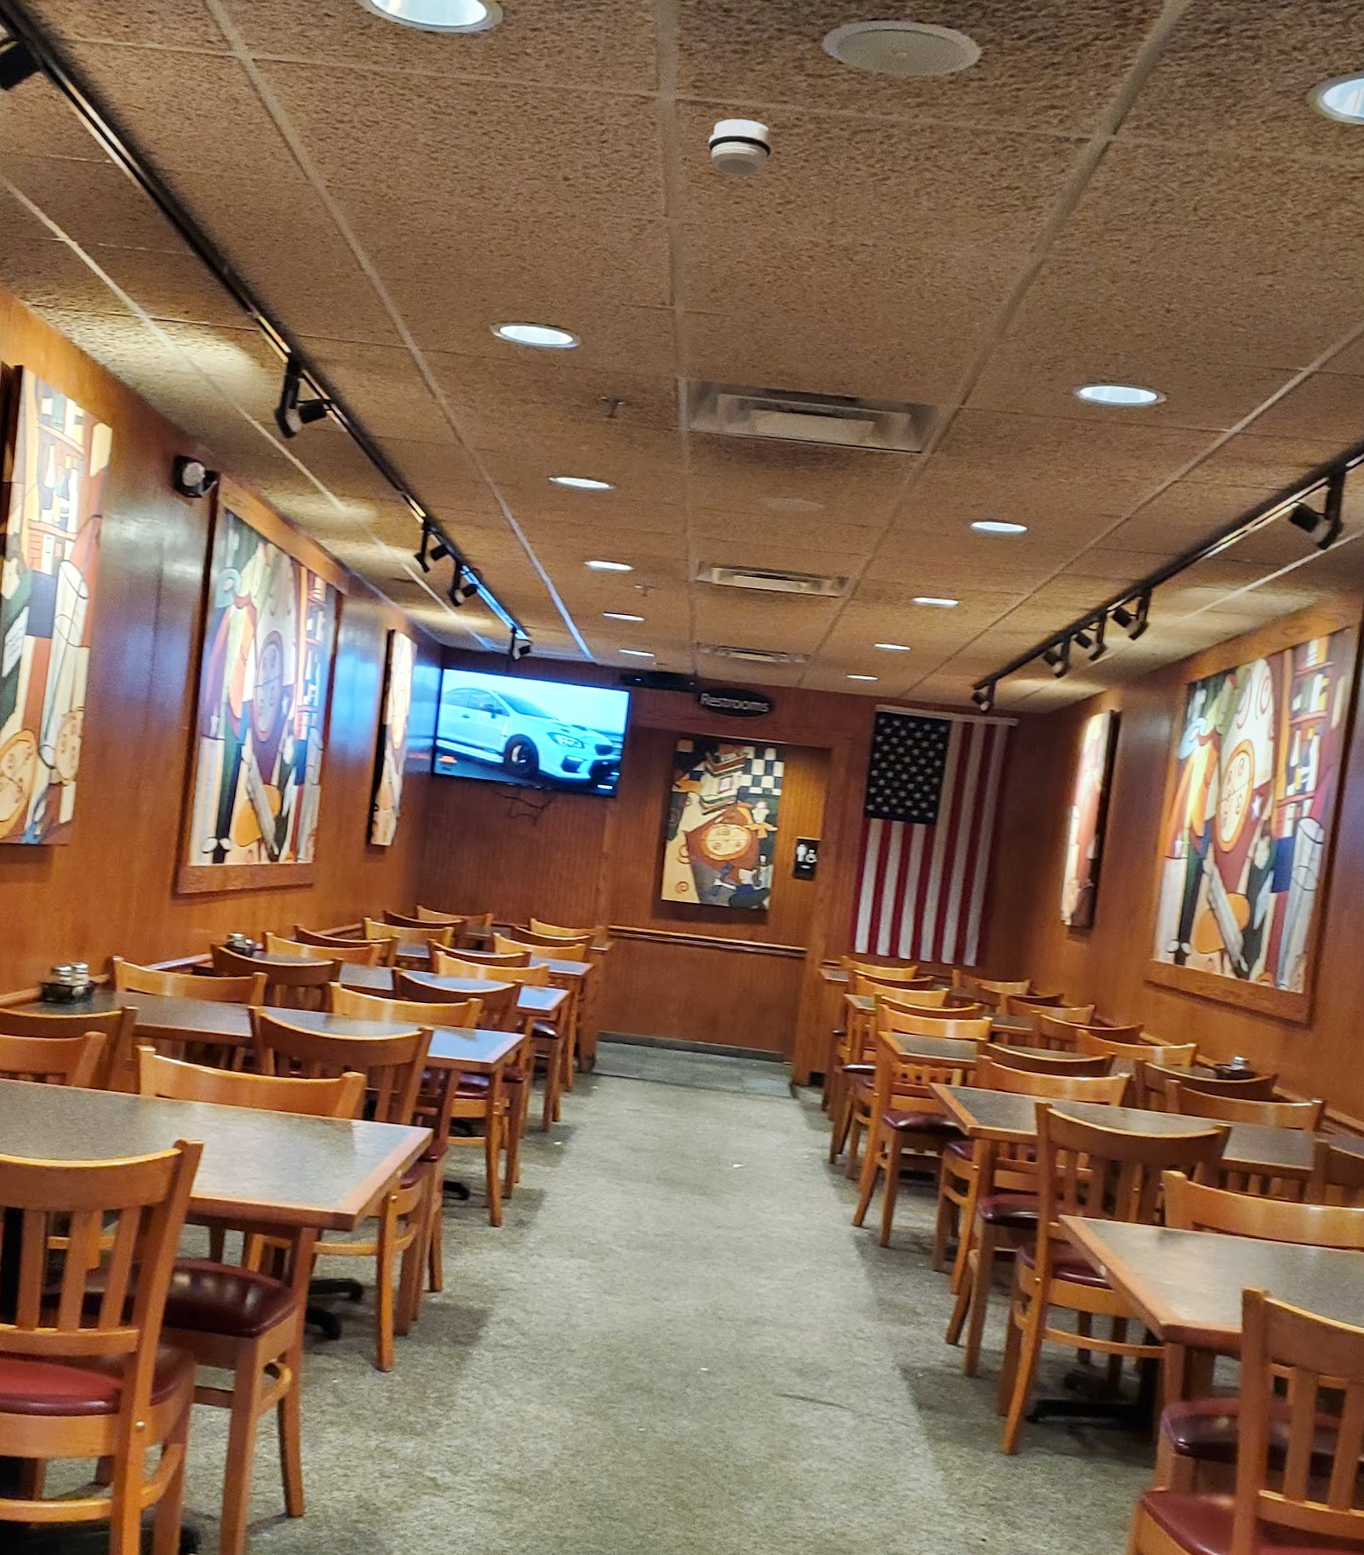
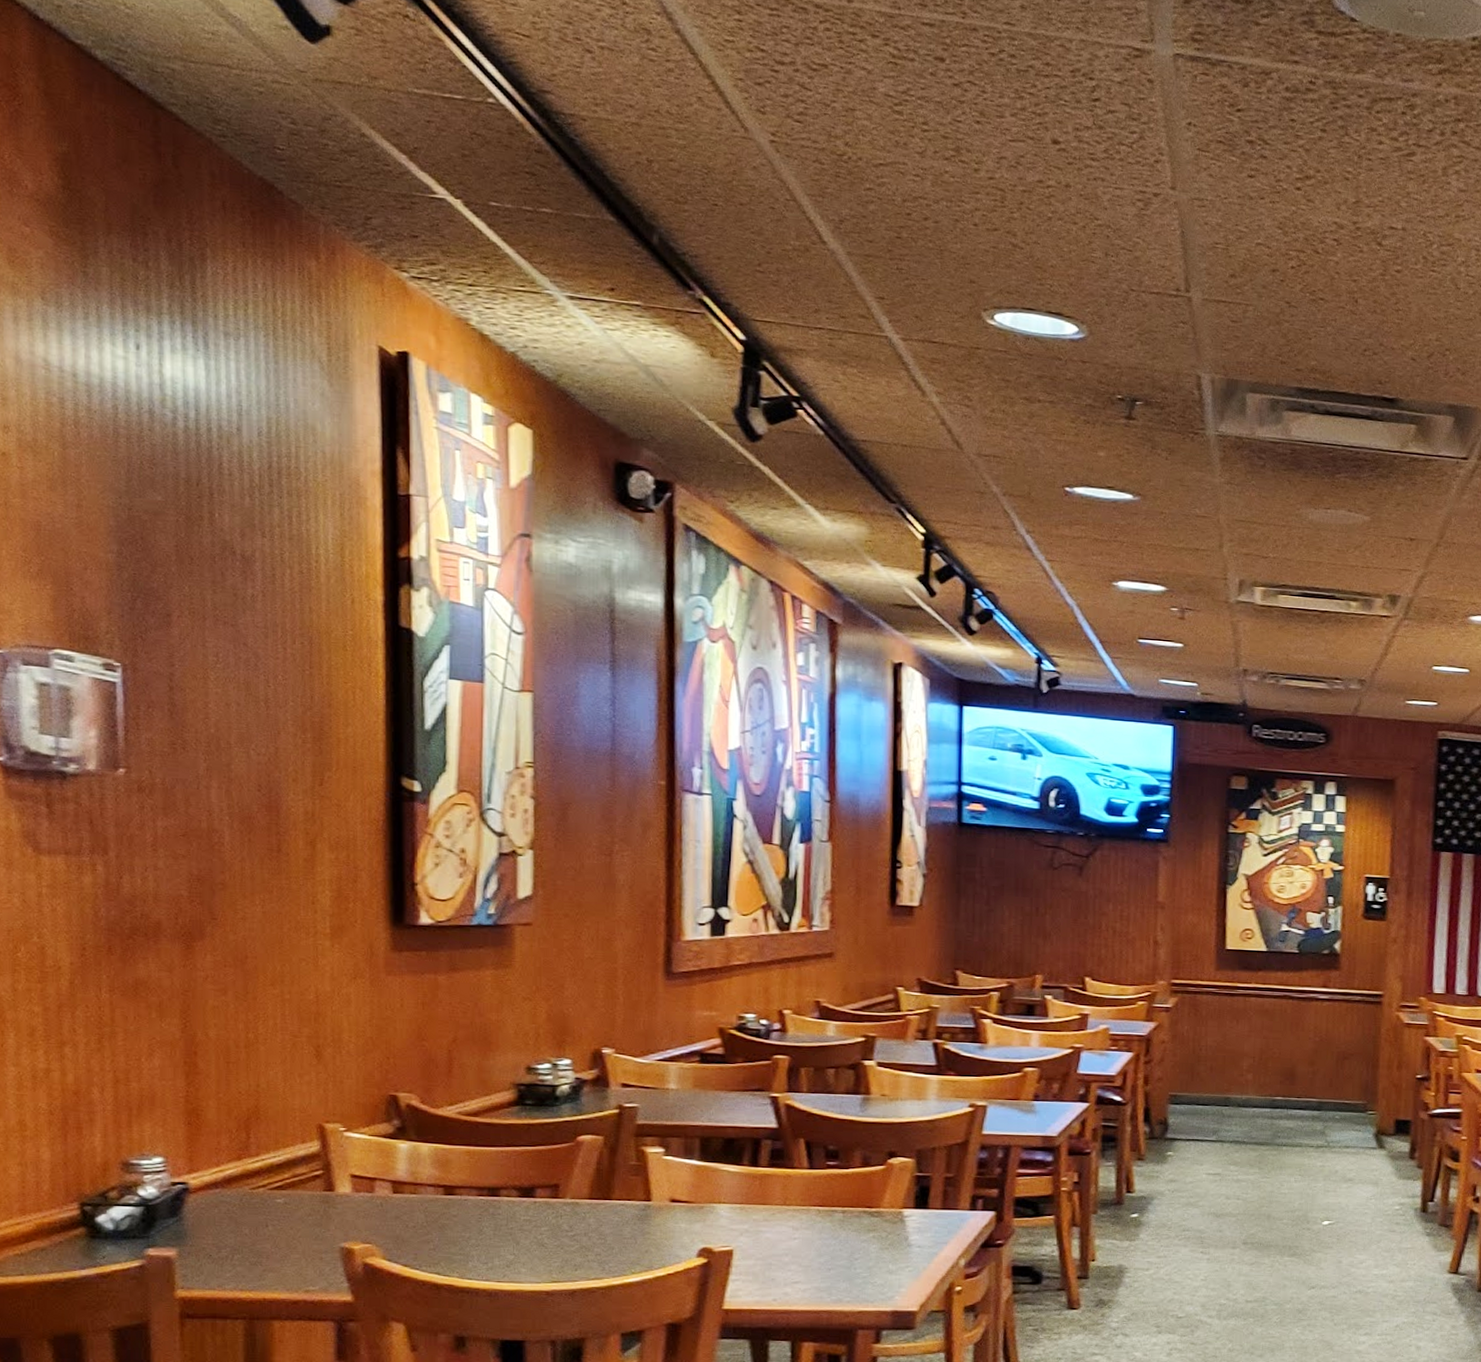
smoke detector: present [708,119,773,177] -> none [1215,79,1286,147]

